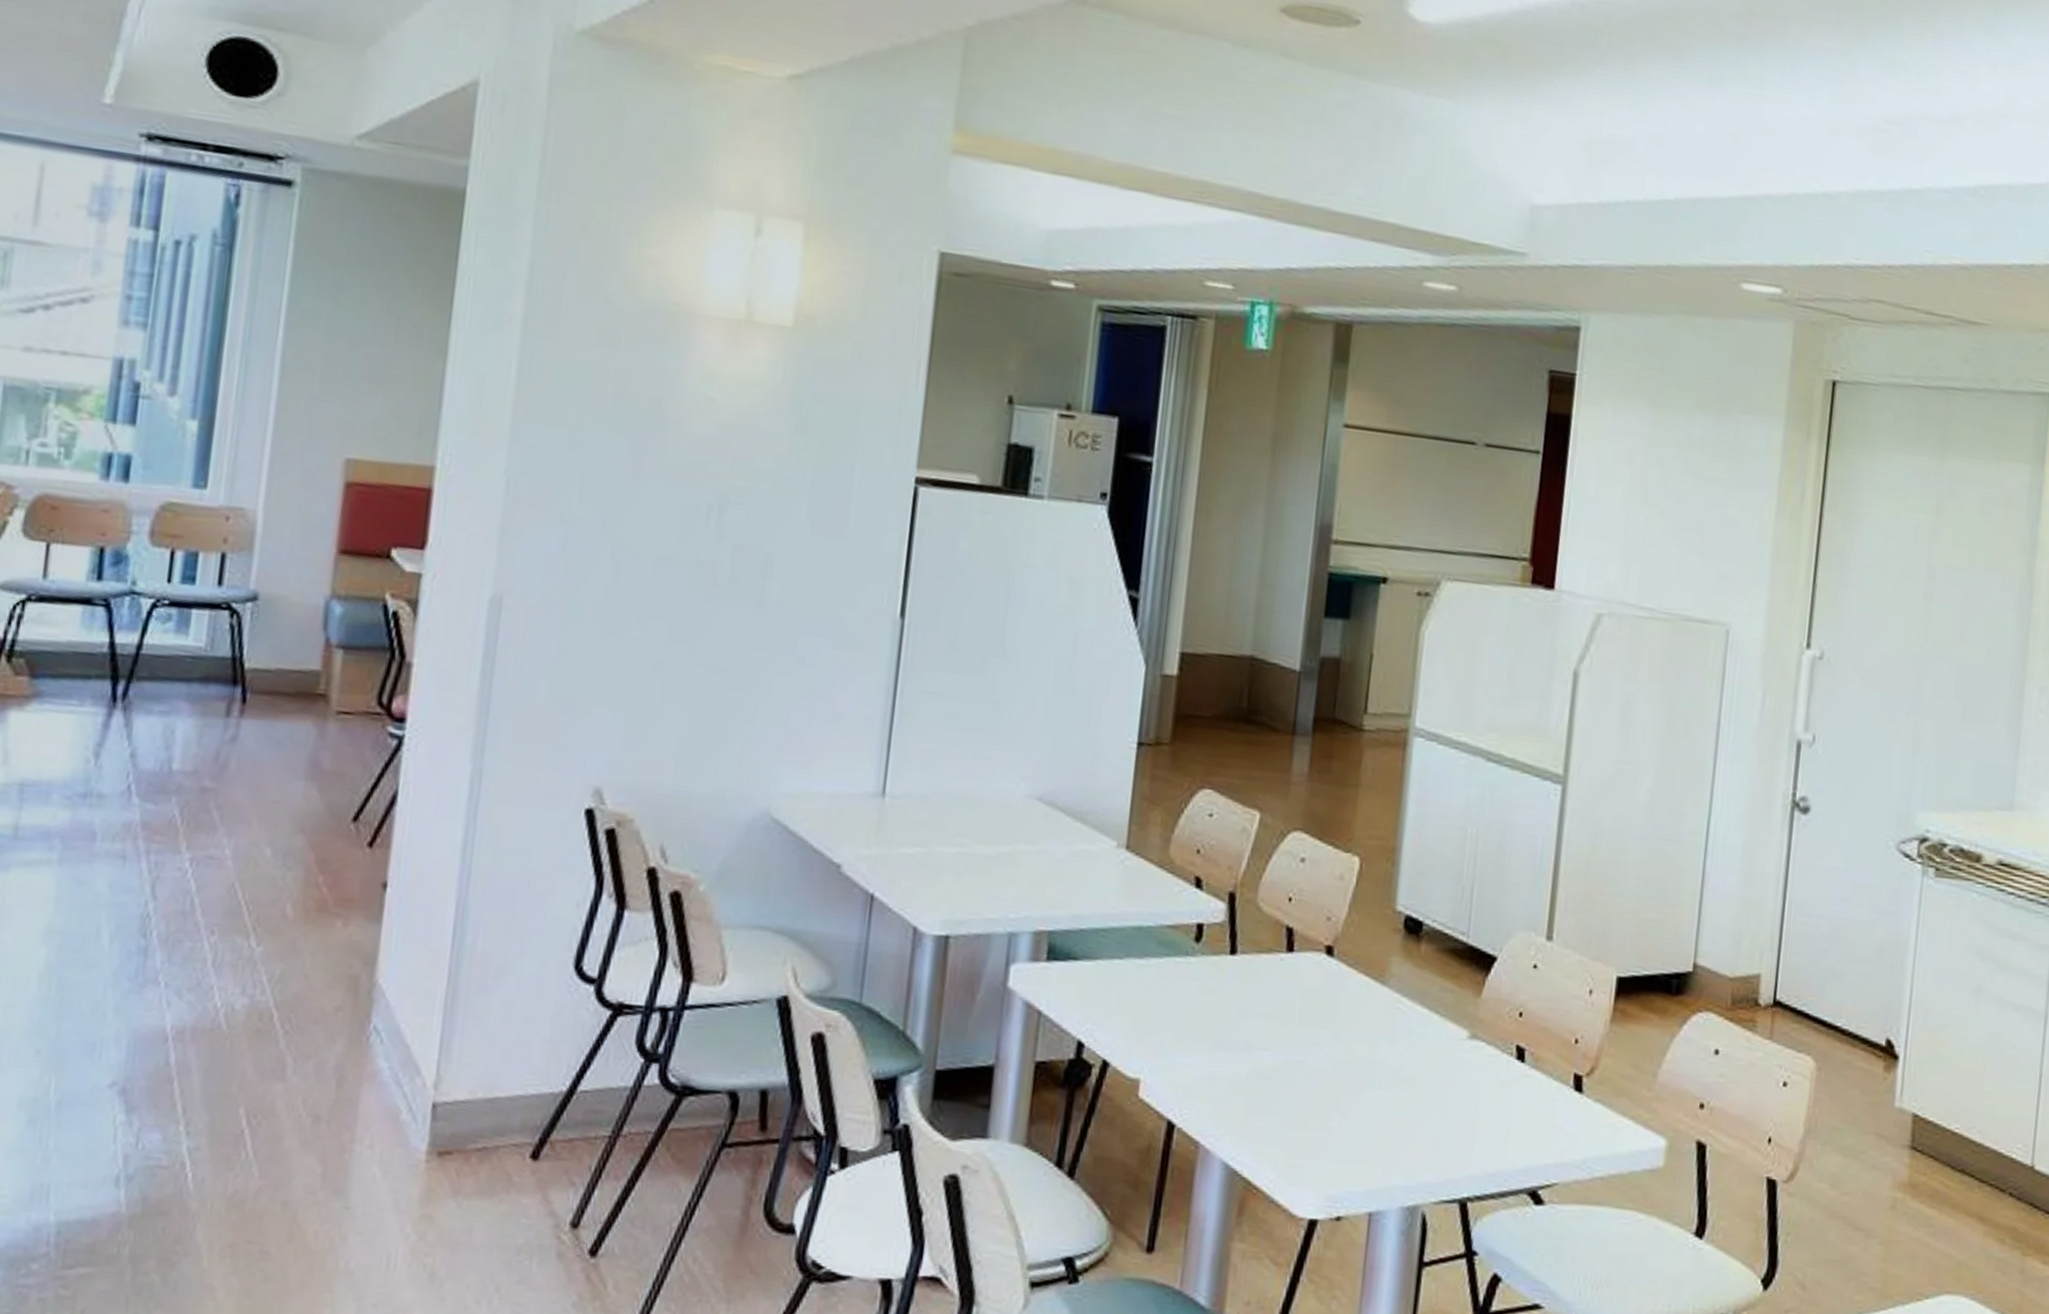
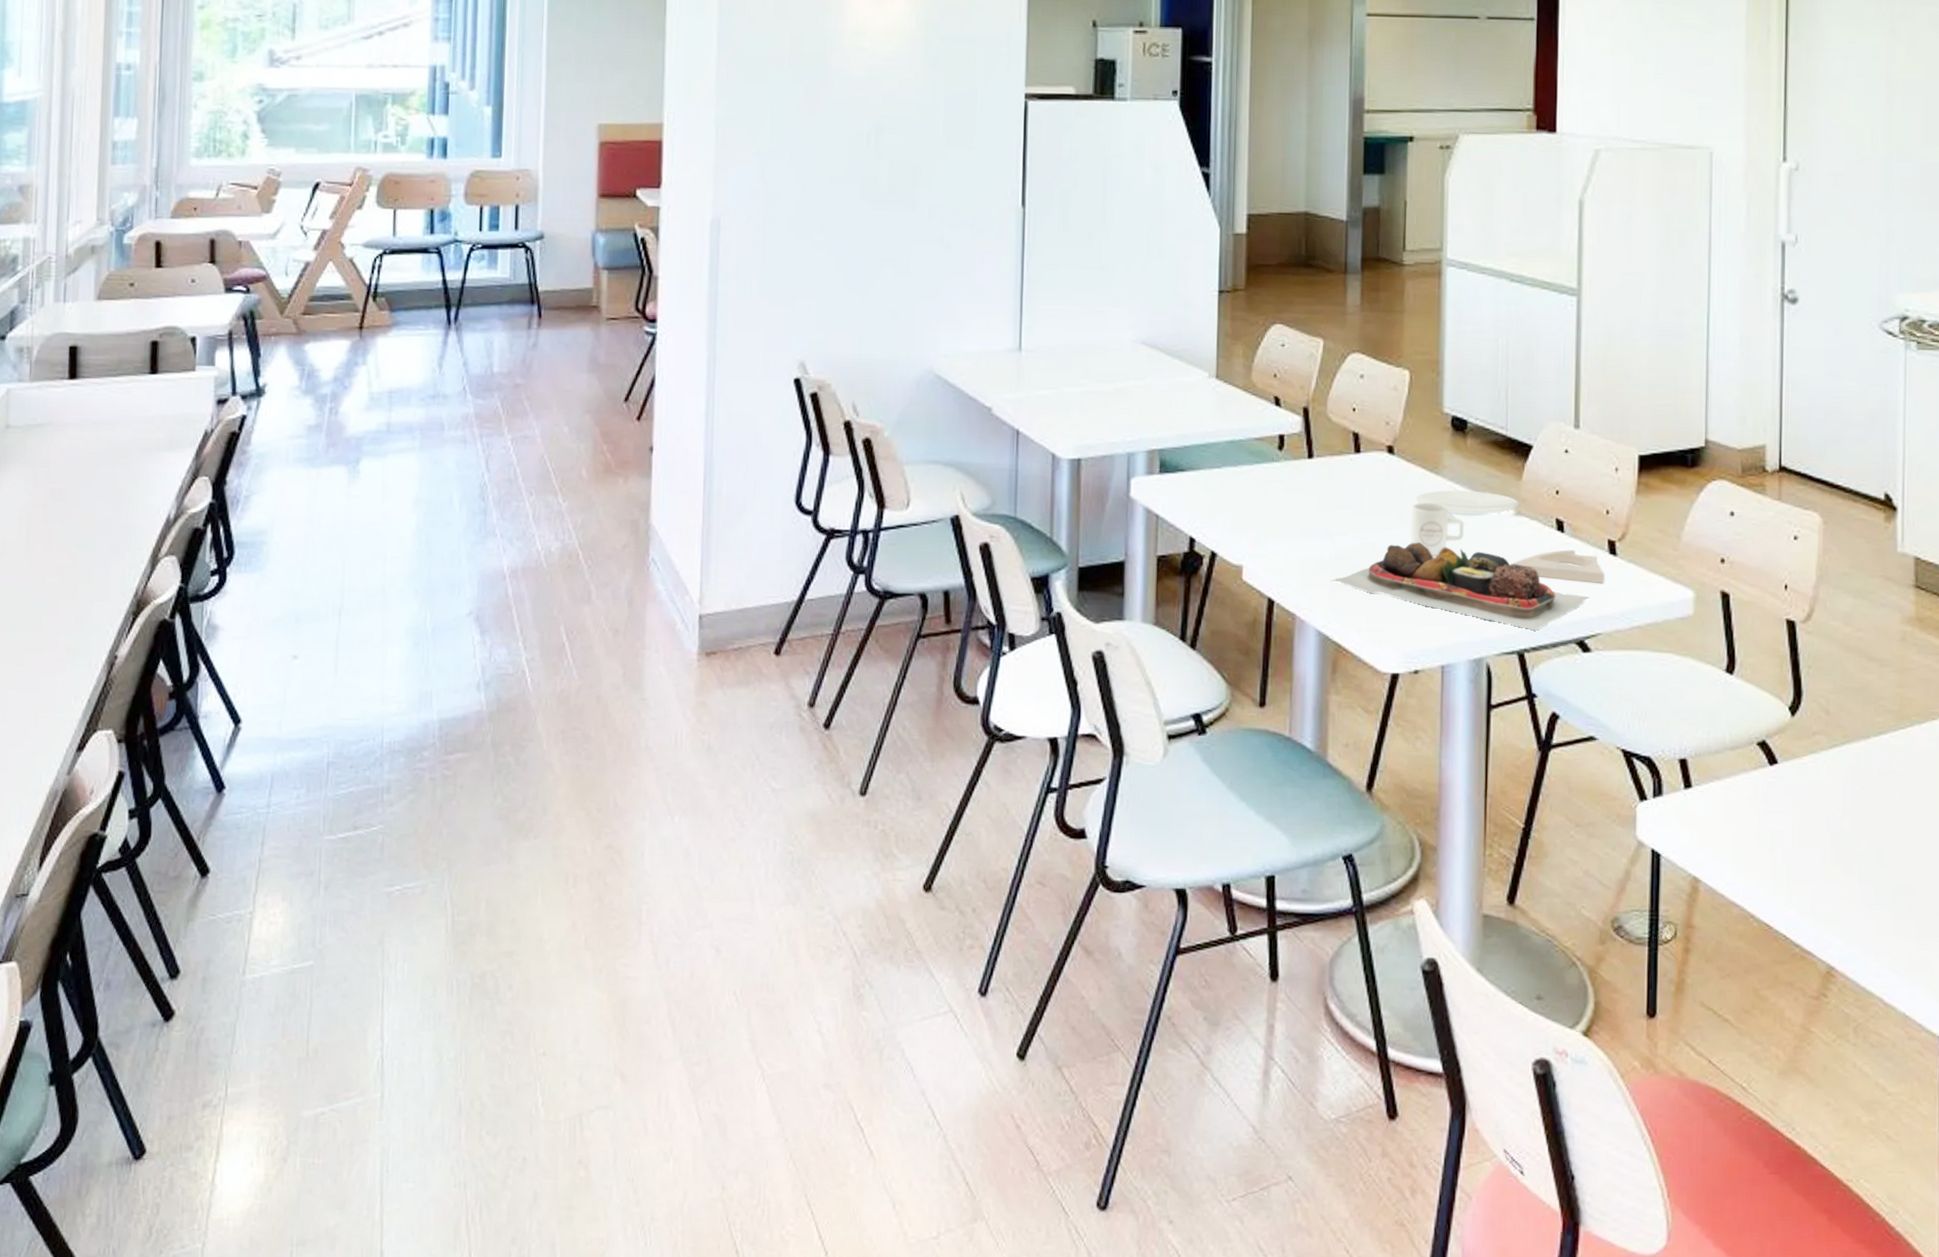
food tray: none [1245,1063,1549,1176] -> present [1330,542,1590,631]
mug: none [1343,1016,1410,1082] -> present [1409,502,1465,556]
plate: none [1354,1003,1475,1037] -> present [1415,490,1519,517]
napkin holder: none [1463,1083,1567,1126] -> present [1513,550,1604,584]

